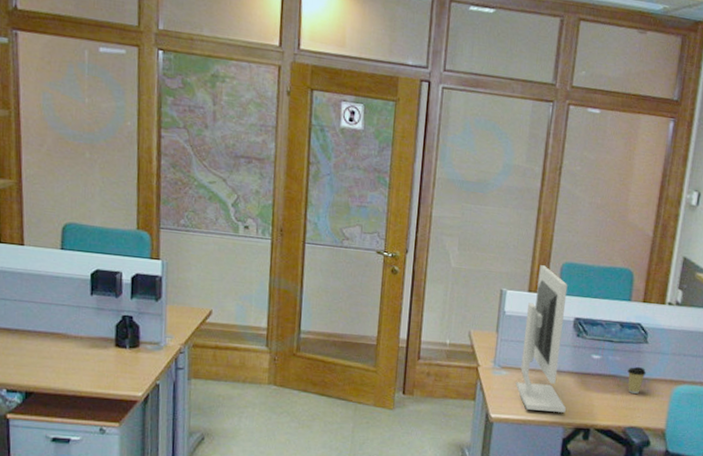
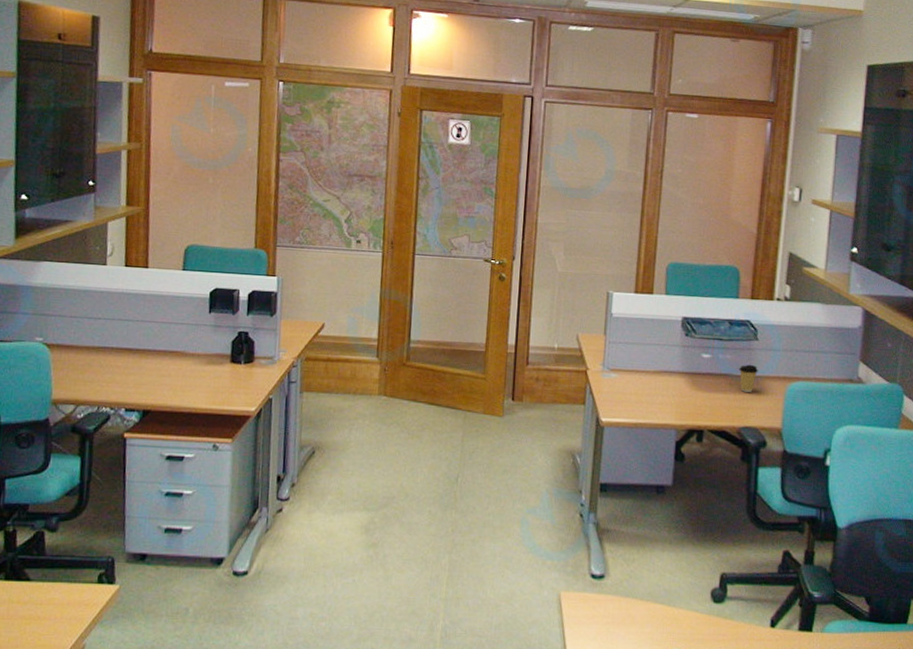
computer monitor: present [515,265,568,413] -> none [625,266,678,414]

